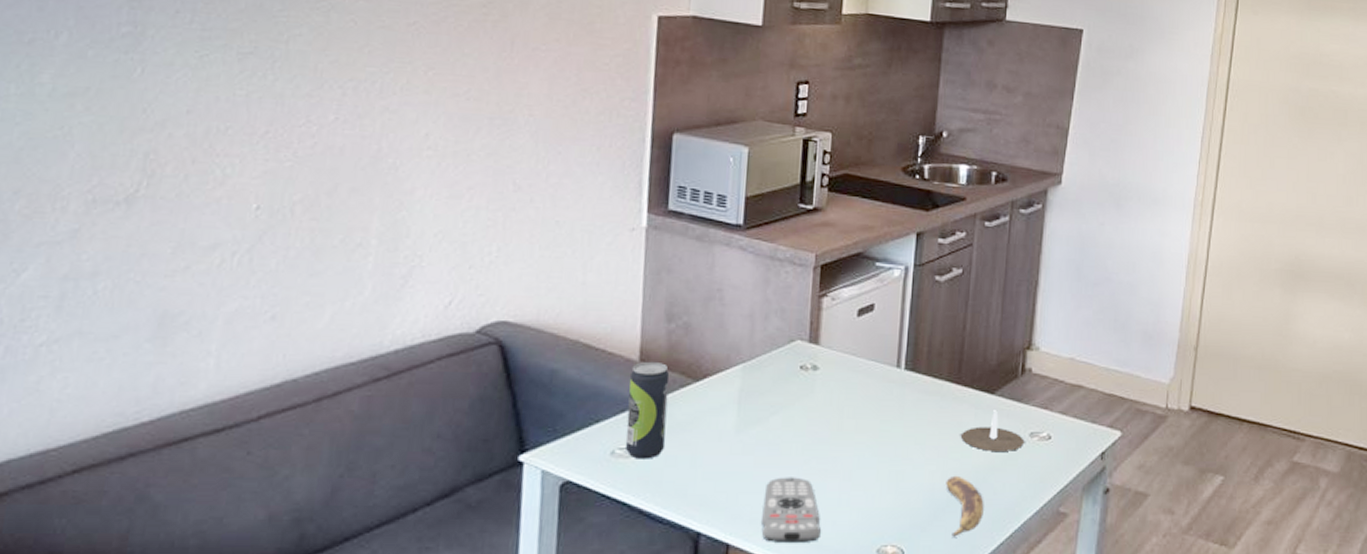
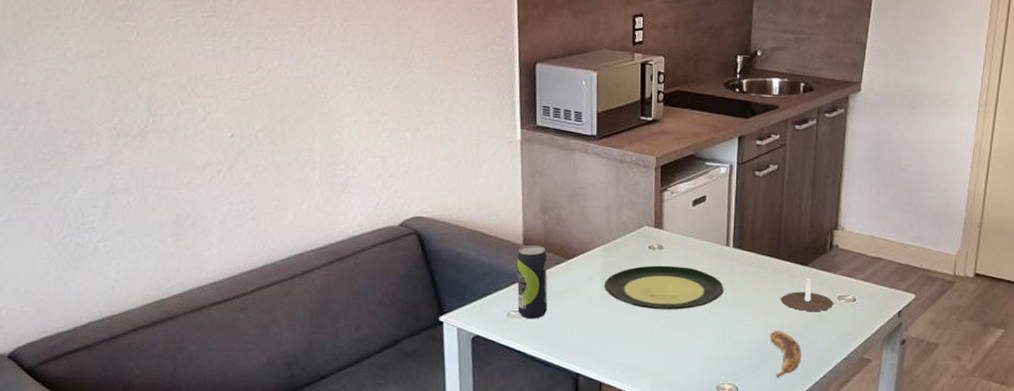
plate: none [740,390,892,449] -> present [604,265,724,310]
remote control: present [761,477,821,544] -> none [625,332,672,382]

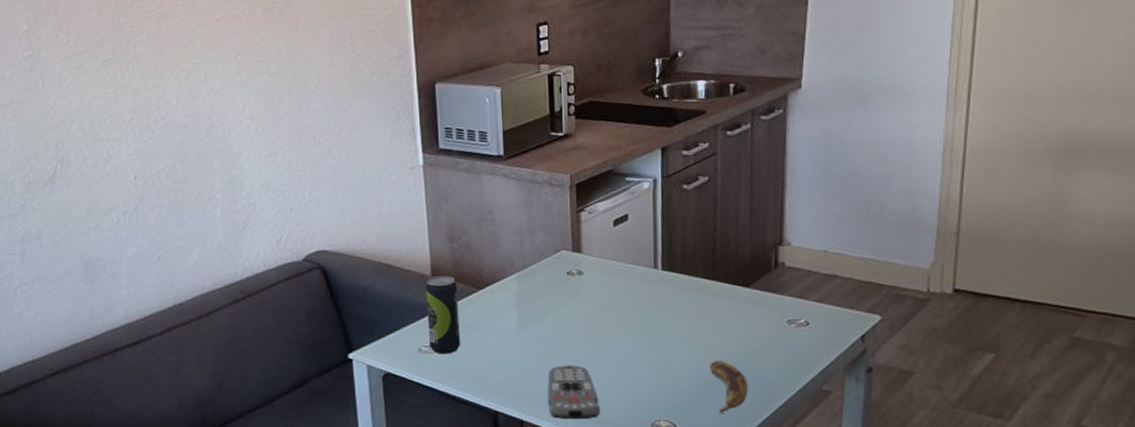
plate: present [604,265,724,310] -> none [520,292,654,341]
remote control: none [625,332,672,382] -> present [547,365,600,420]
candle: present [779,279,834,311] -> none [718,301,783,338]

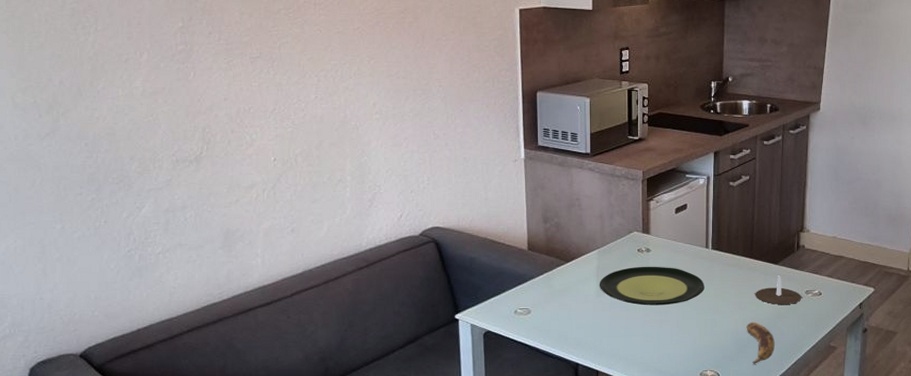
beverage can: present [425,275,460,354] -> none [522,250,549,316]
plate: none [520,292,654,341] -> present [599,266,705,306]
remote control: present [547,365,600,420] -> none [619,325,660,370]
candle: none [718,301,783,338] -> present [753,276,802,304]

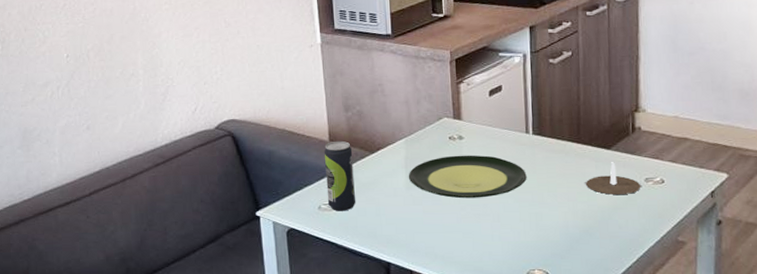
beverage can: none [522,250,549,316] -> present [324,140,355,211]
banana: present [746,322,775,364] -> none [577,214,612,262]

